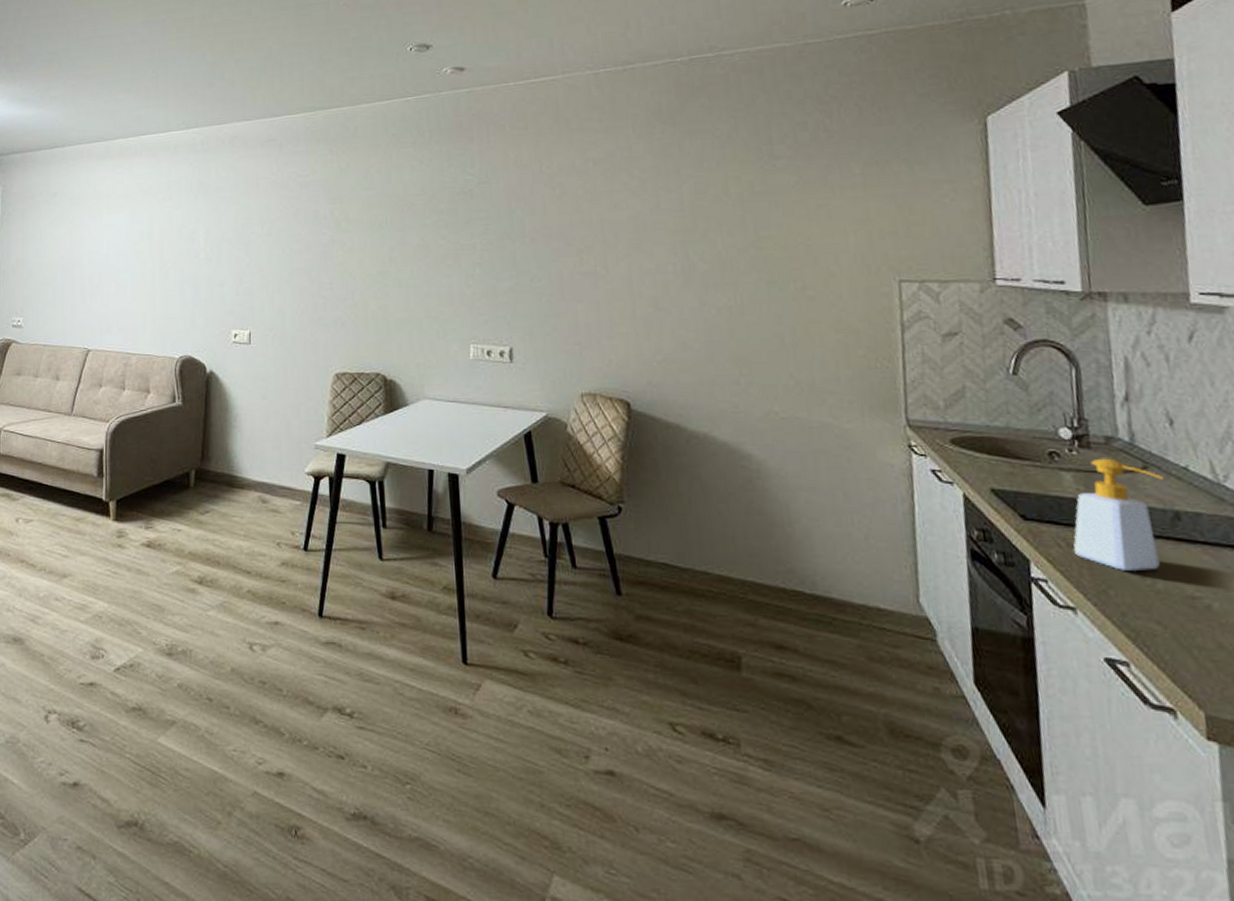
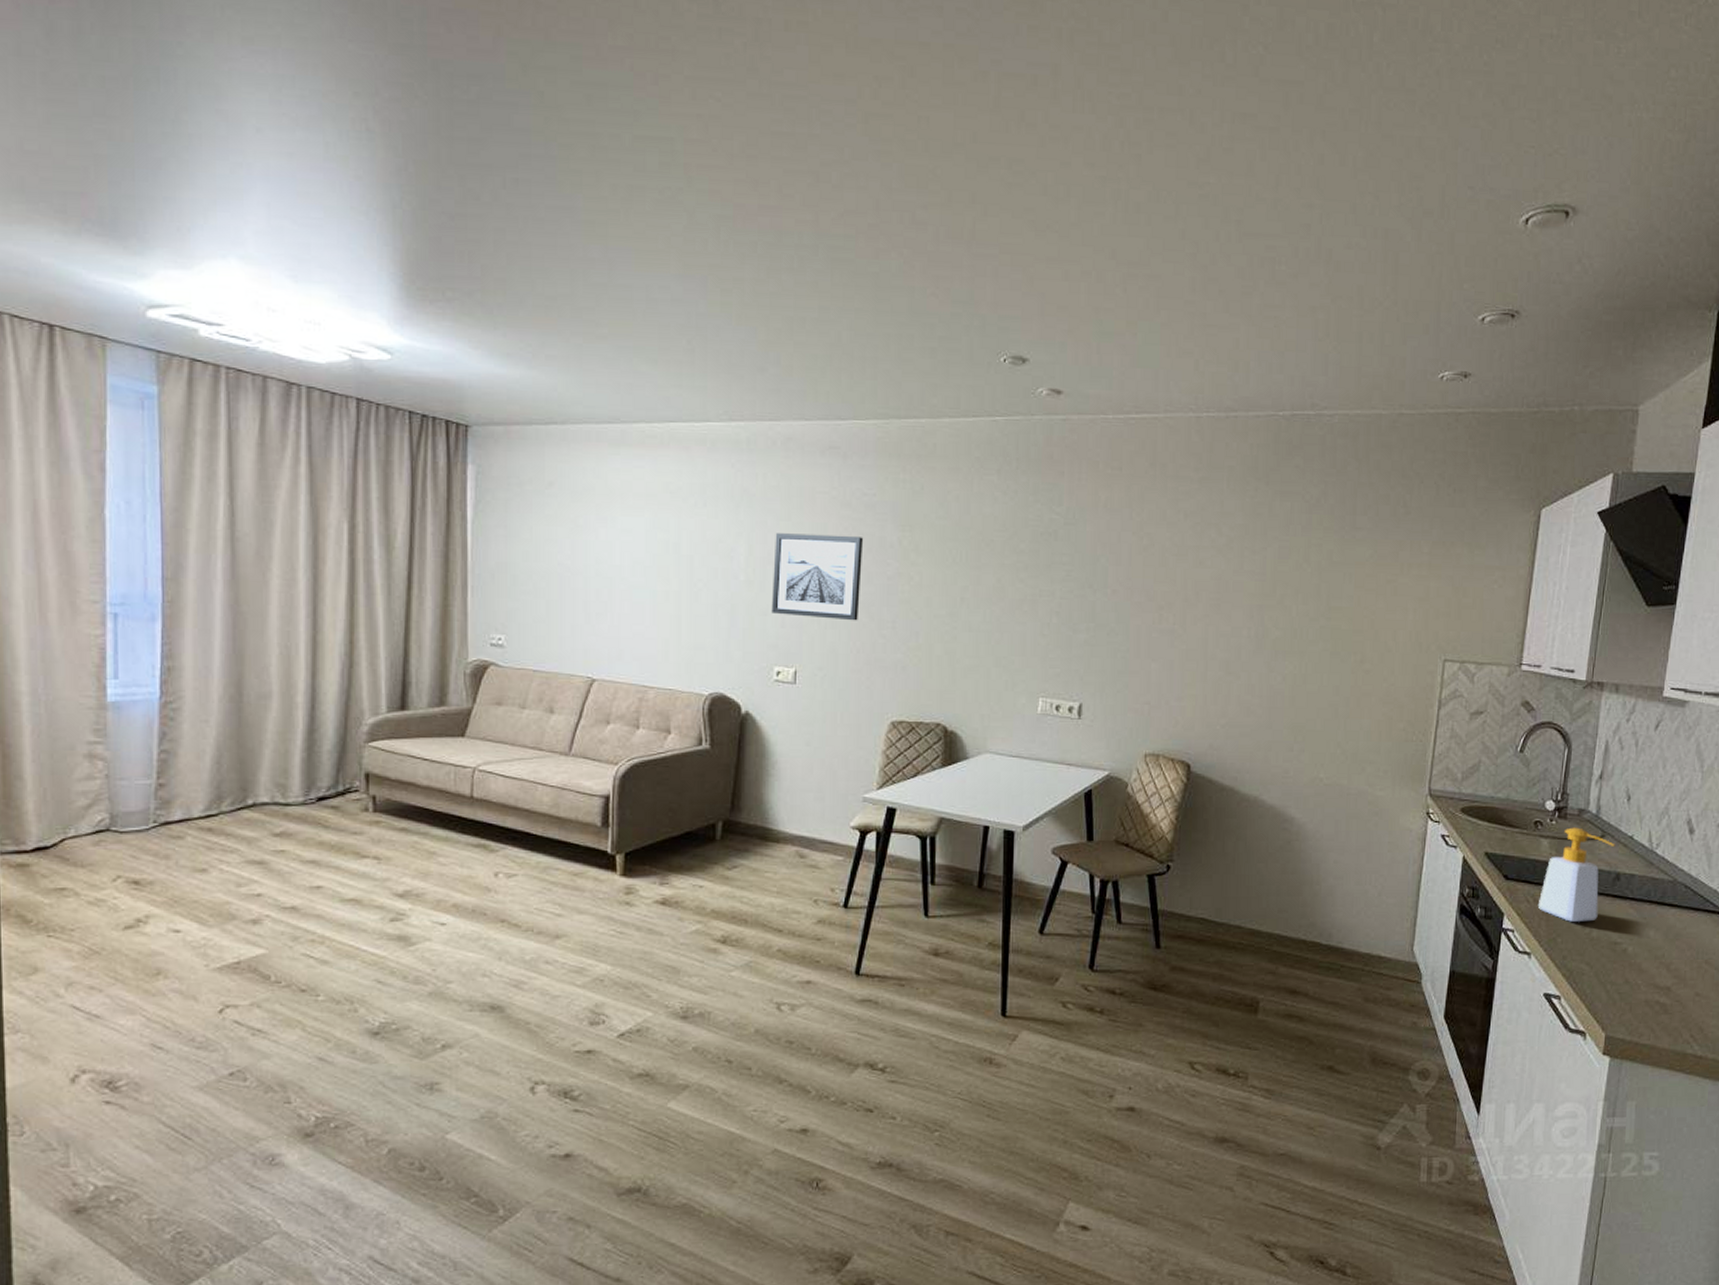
wall art: none [227,212,301,286] -> present [771,533,864,621]

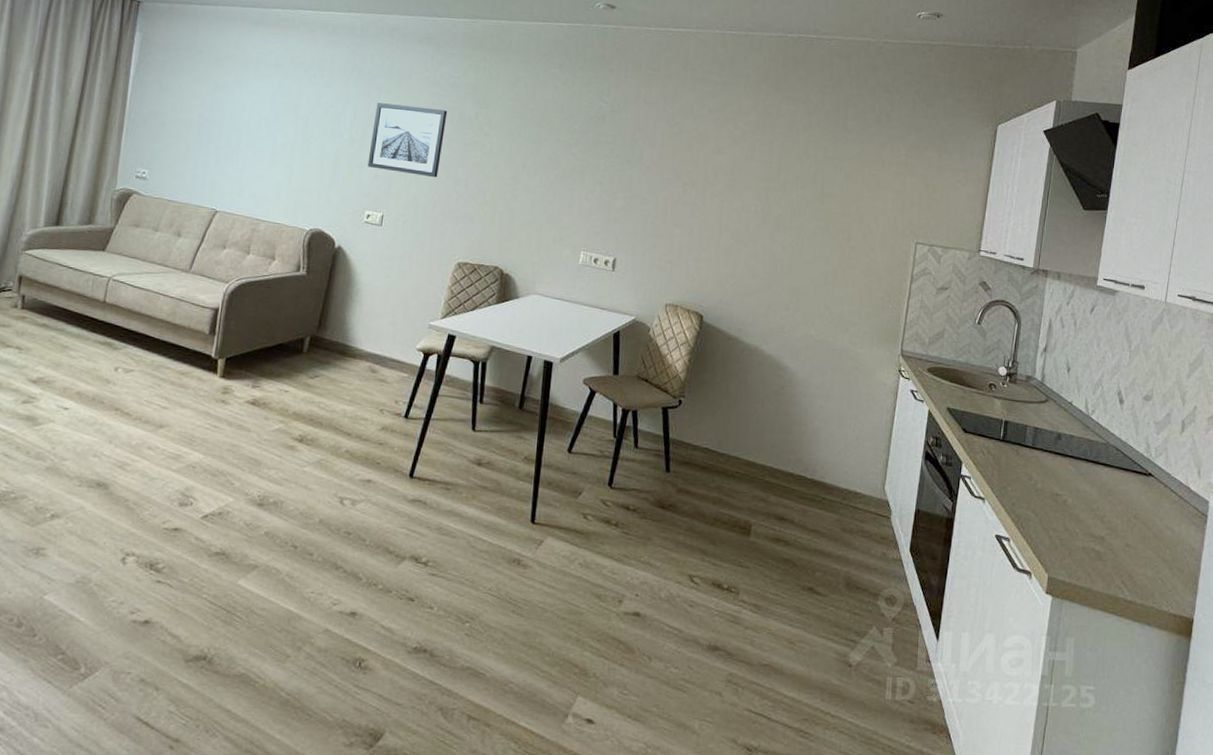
soap bottle: present [1537,827,1615,922] -> none [991,391,1057,474]

